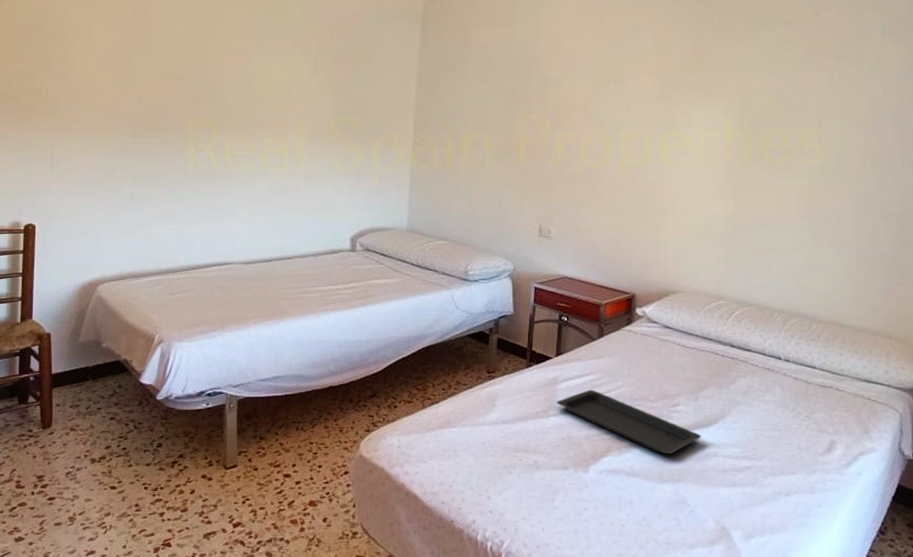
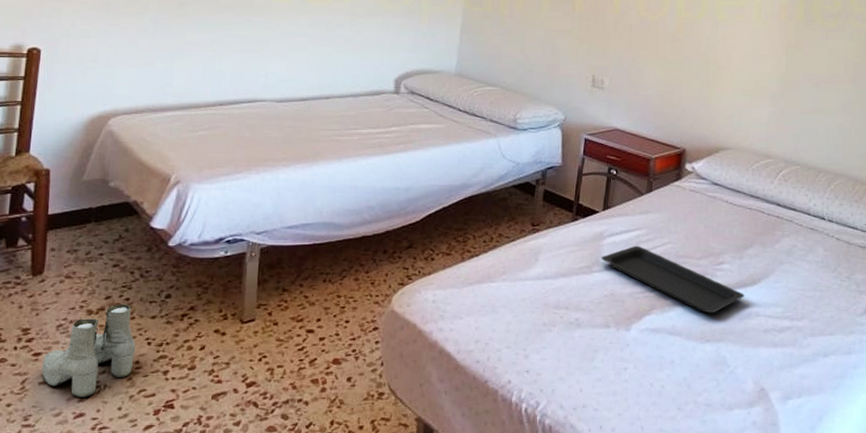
boots: none [56,452,135,537] -> present [41,303,136,397]

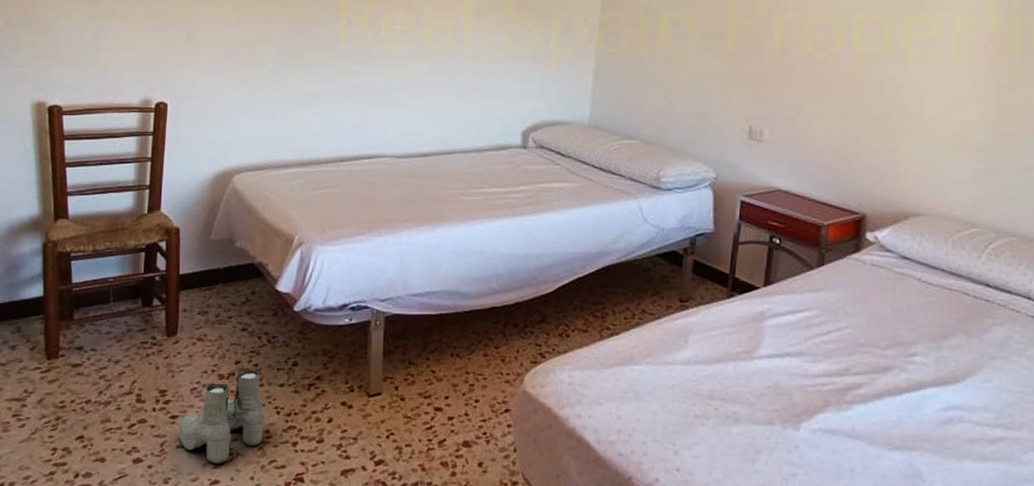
serving tray: present [600,245,745,314] -> none [762,329,944,416]

